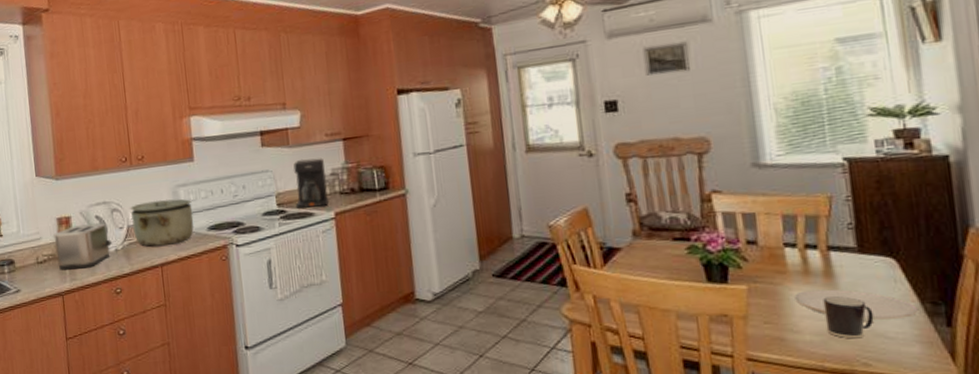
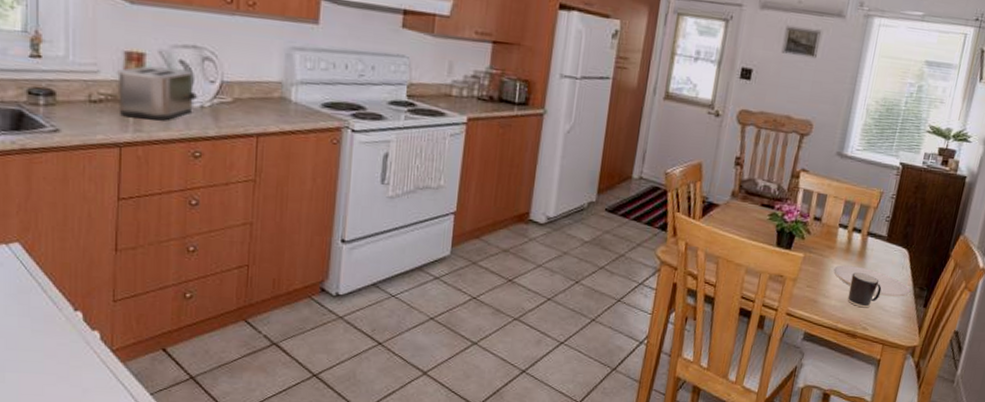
cooking pot: present [131,199,194,247] -> none [228,58,308,115]
coffee maker: present [293,158,329,209] -> none [427,52,468,110]

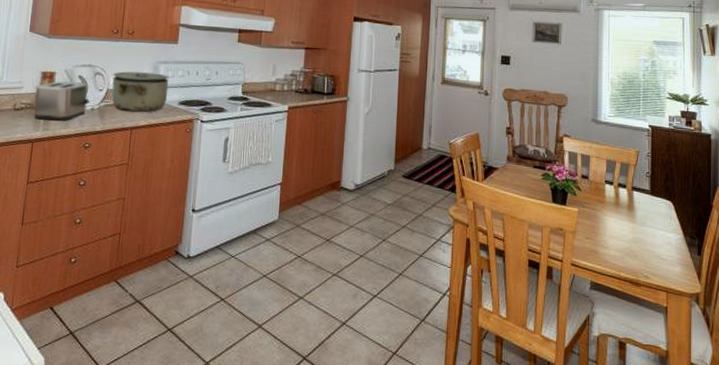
cooking pot: none [228,58,308,115] -> present [111,71,169,112]
plate: present [833,265,911,298] -> none [608,217,683,247]
mug: present [847,272,882,308] -> none [625,224,655,257]

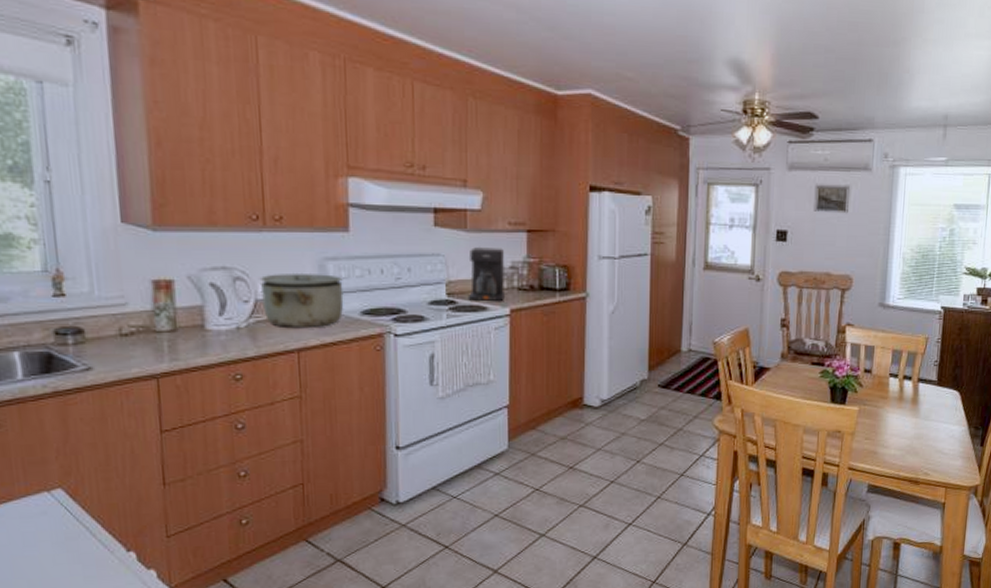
toaster: present [34,81,89,121] -> none [146,293,232,347]
coffee maker: none [257,59,287,101] -> present [468,247,506,302]

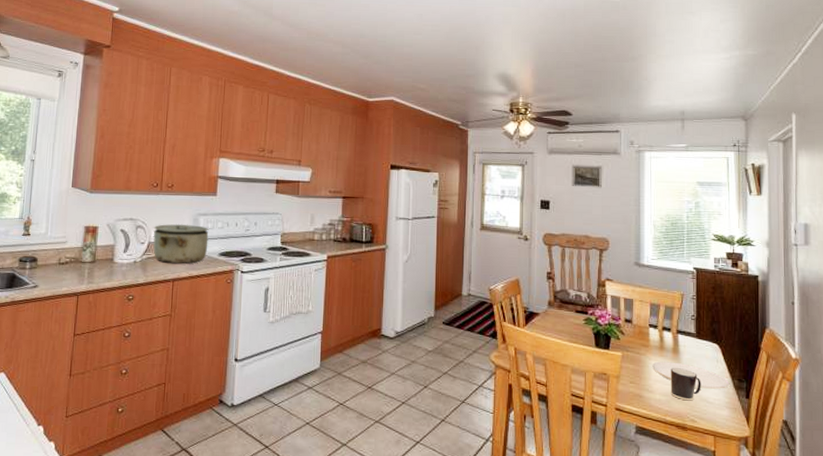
coffee maker: present [468,247,506,302] -> none [296,209,325,250]
plate: none [889,413,967,440] -> present [652,361,730,390]
mug: none [906,419,938,454] -> present [670,368,701,401]

